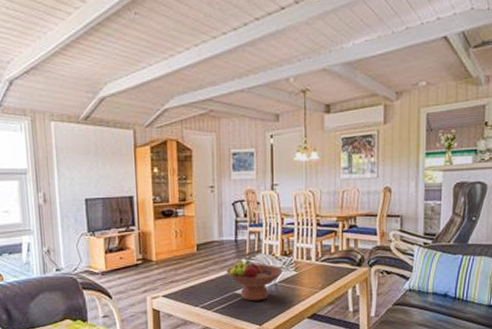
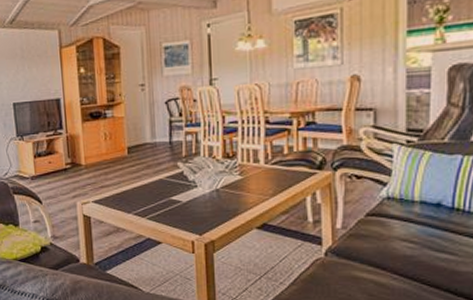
fruit bowl: present [225,260,283,301] -> none [160,164,225,209]

